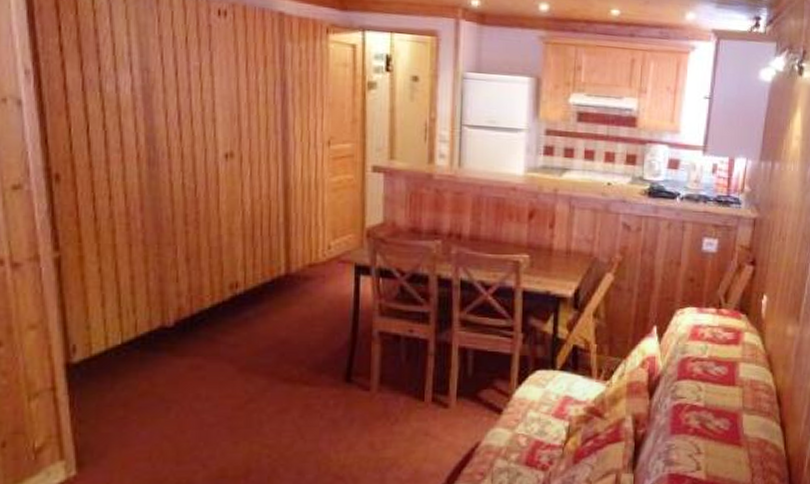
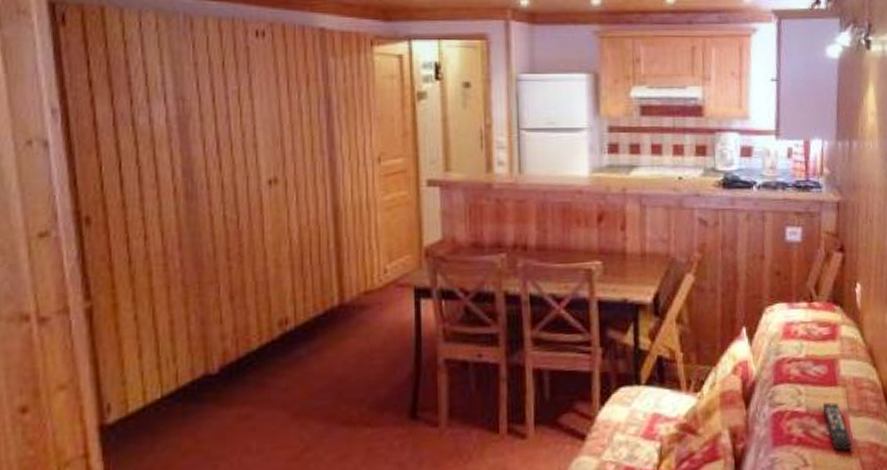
remote control: none [719,399,742,444] -> present [822,401,852,451]

